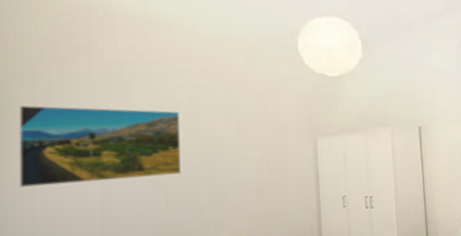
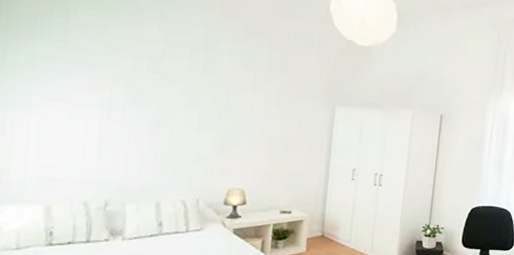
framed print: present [19,105,181,187] -> none [12,10,194,116]

